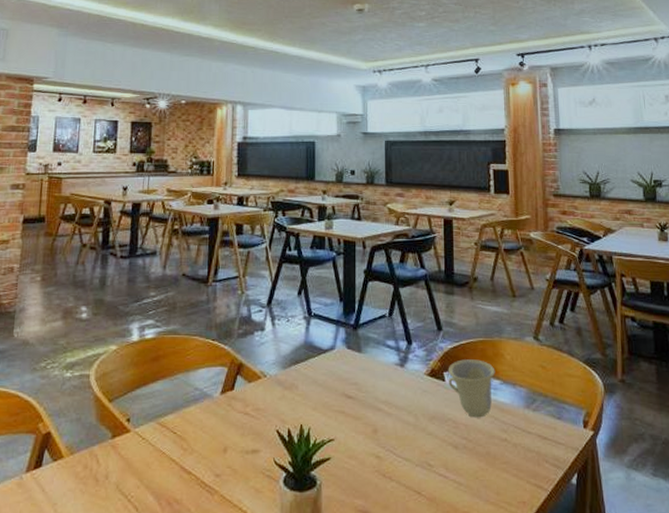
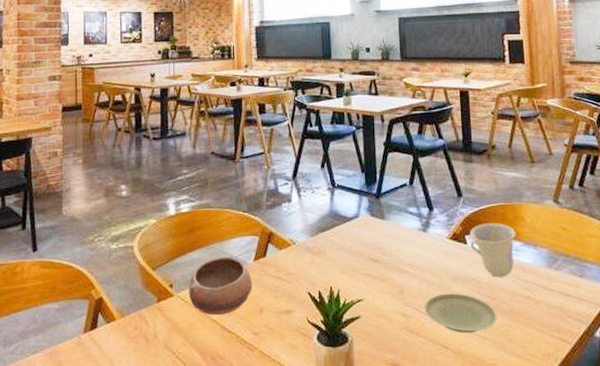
bowl: none [147,389,217,455] -> present [189,256,252,316]
plate: none [398,434,473,478] -> present [424,293,498,333]

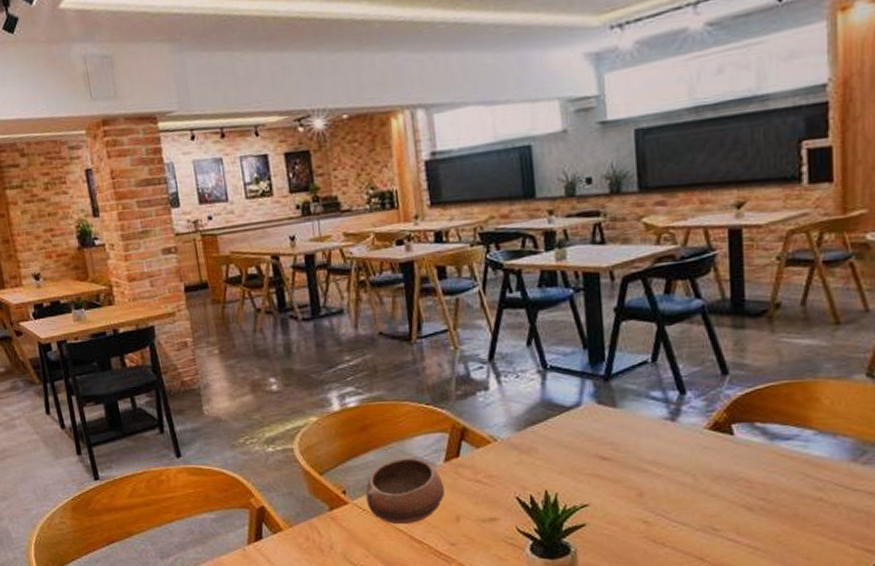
plate: present [424,293,498,333] -> none [671,495,775,543]
cup: present [469,223,517,277] -> none [737,406,807,476]

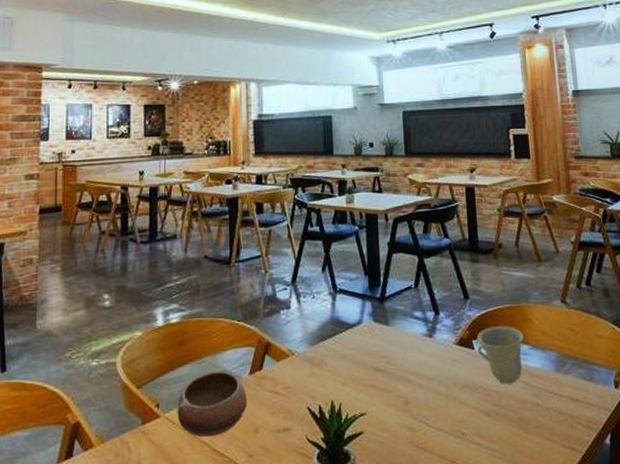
cup: none [737,406,807,476] -> present [476,326,525,384]

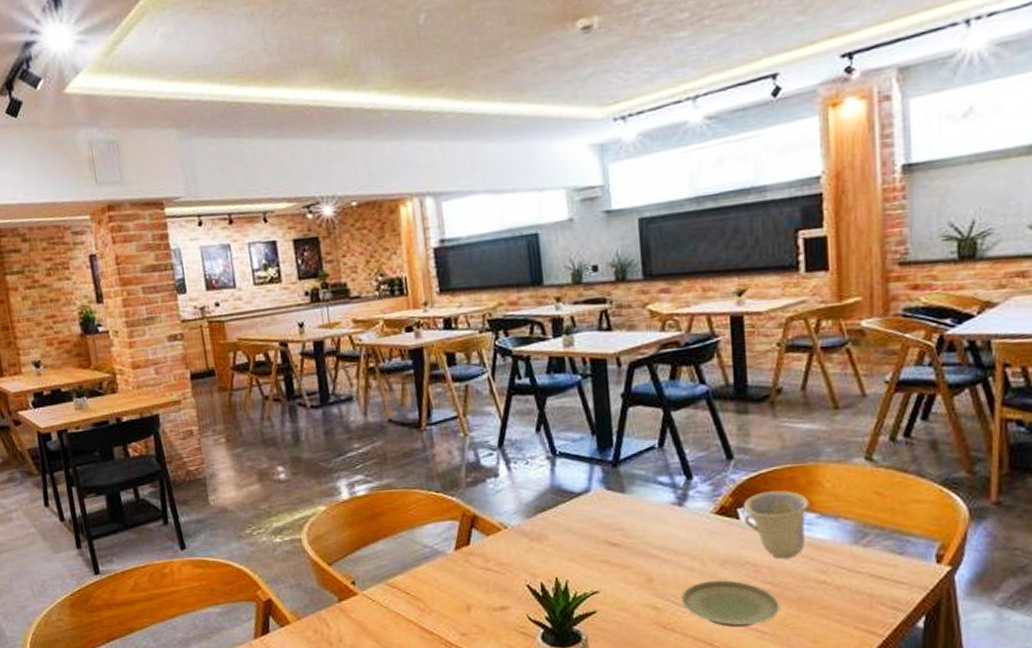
bowl: present [177,371,247,438] -> none [375,546,455,616]
plate: none [430,402,506,446] -> present [680,580,781,628]

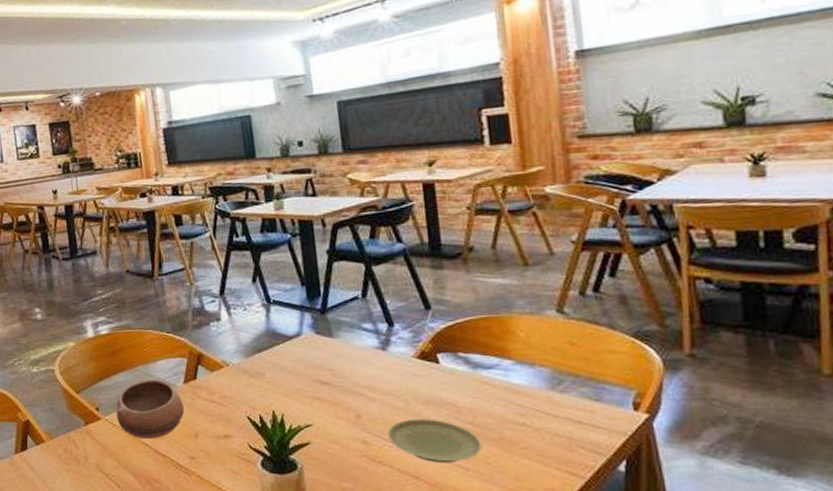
bowl: none [375,546,455,616] -> present [115,379,184,439]
cup: present [743,490,810,559] -> none [442,338,506,401]

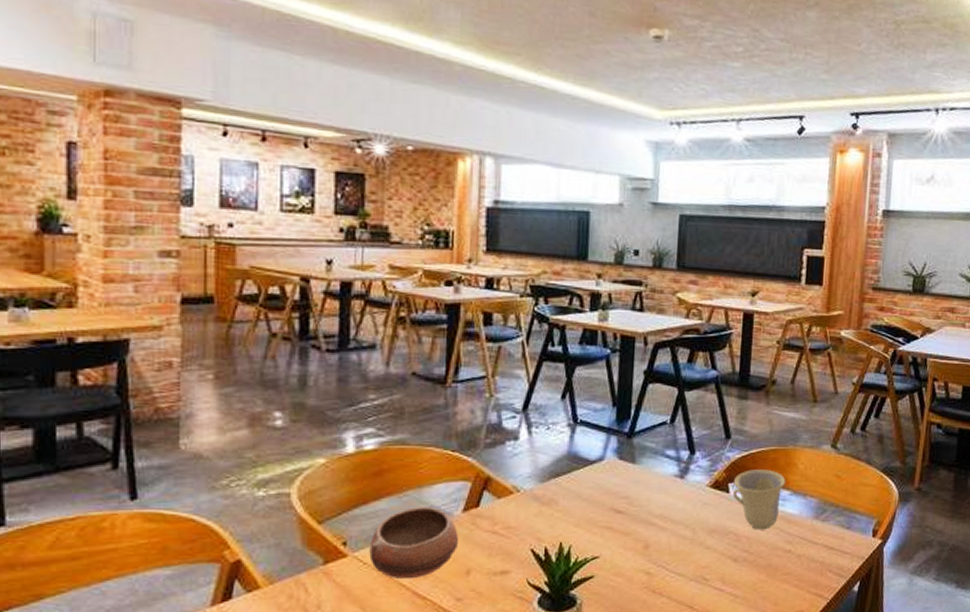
plate: present [387,419,483,463] -> none [671,548,753,592]
cup: none [442,338,506,401] -> present [732,469,786,530]

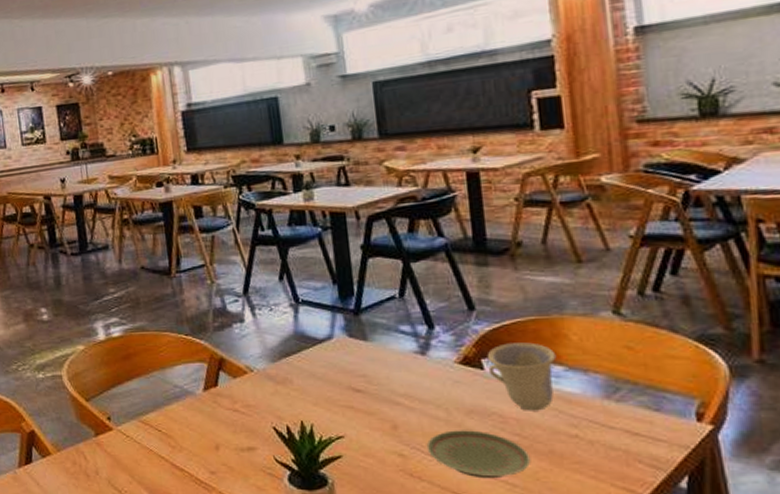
bowl: present [369,507,458,580] -> none [129,386,204,452]
plate: none [671,548,753,592] -> present [426,430,531,479]

